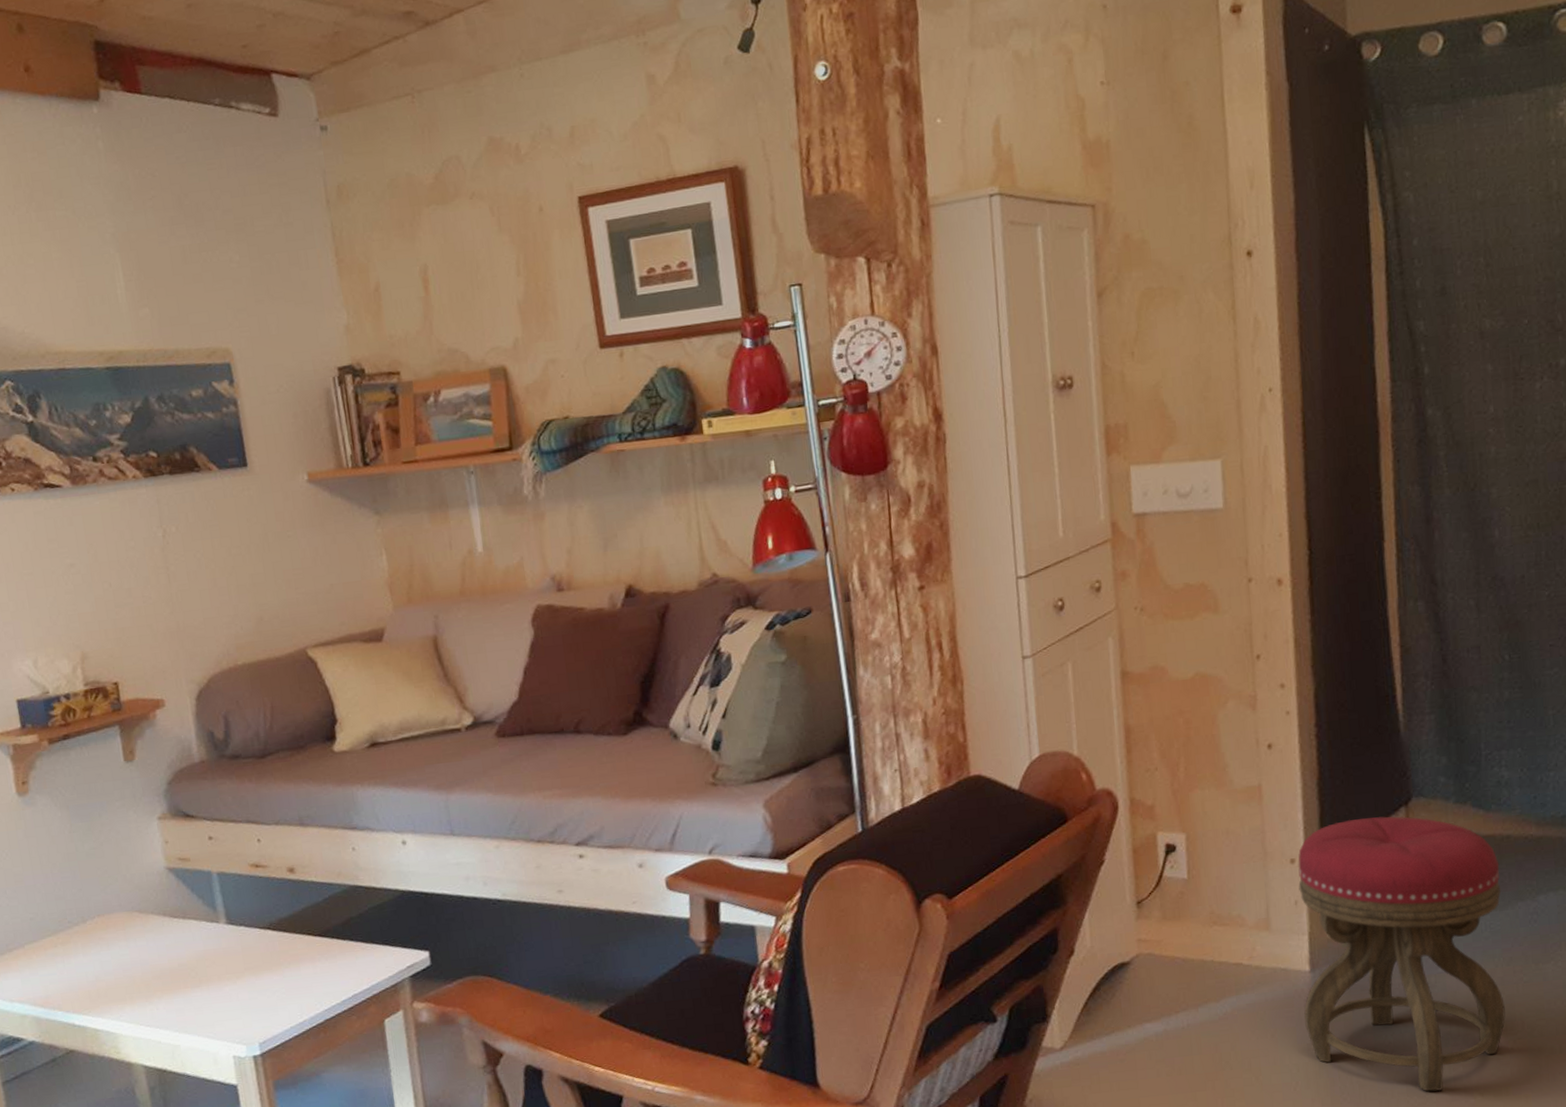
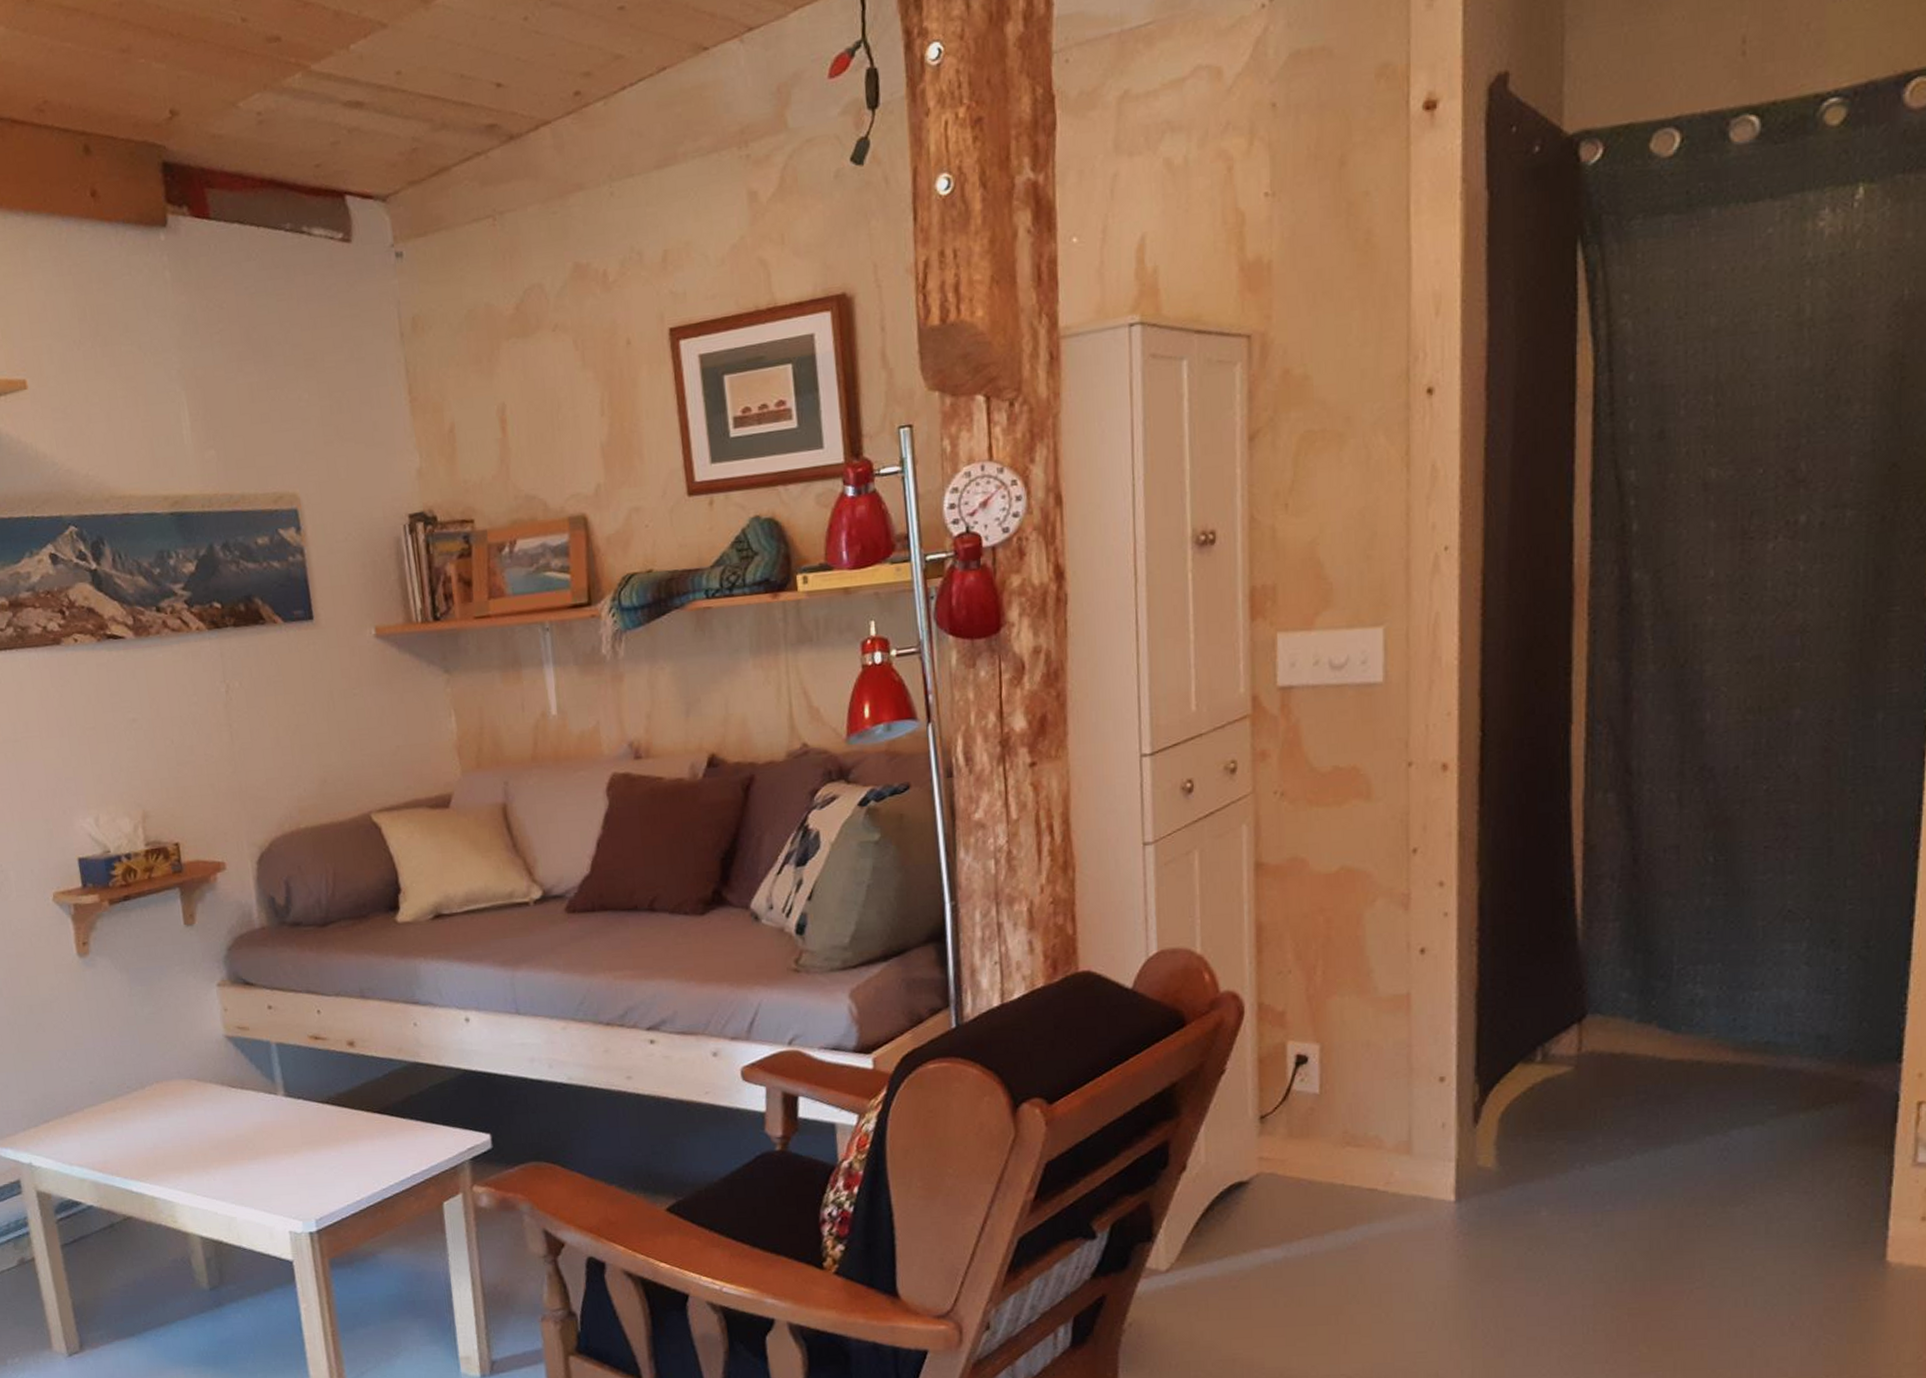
stool: present [1298,816,1506,1092] -> none [1446,1034,1687,1342]

